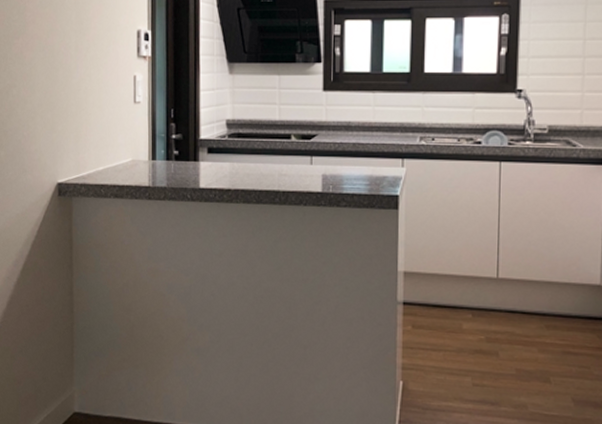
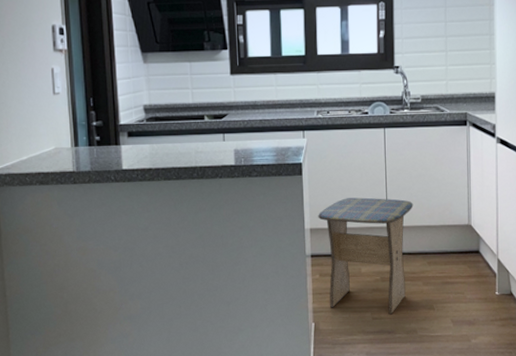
stool: none [414,240,531,383] -> present [318,197,414,315]

